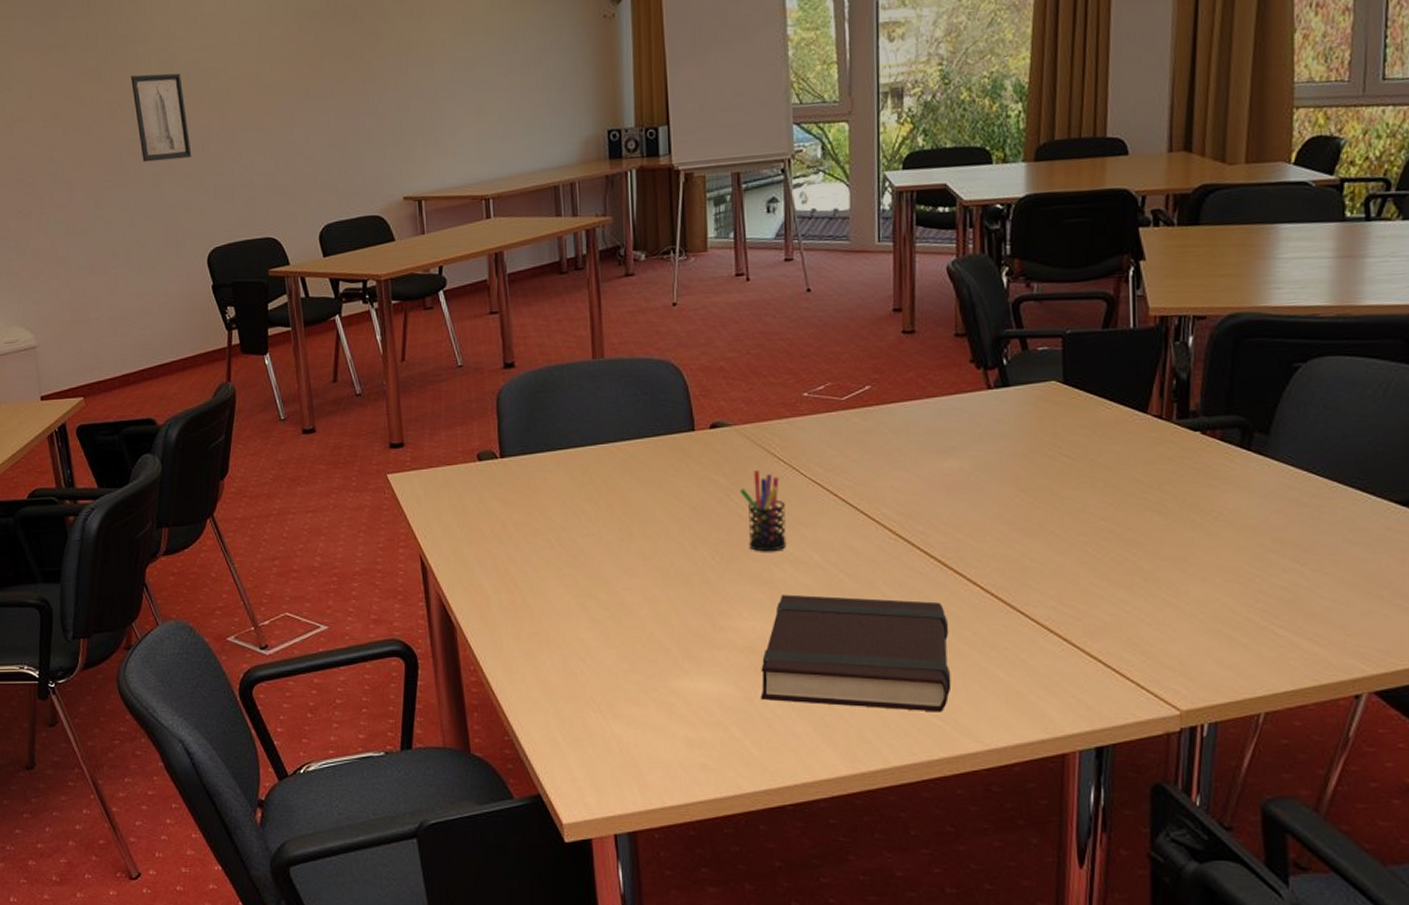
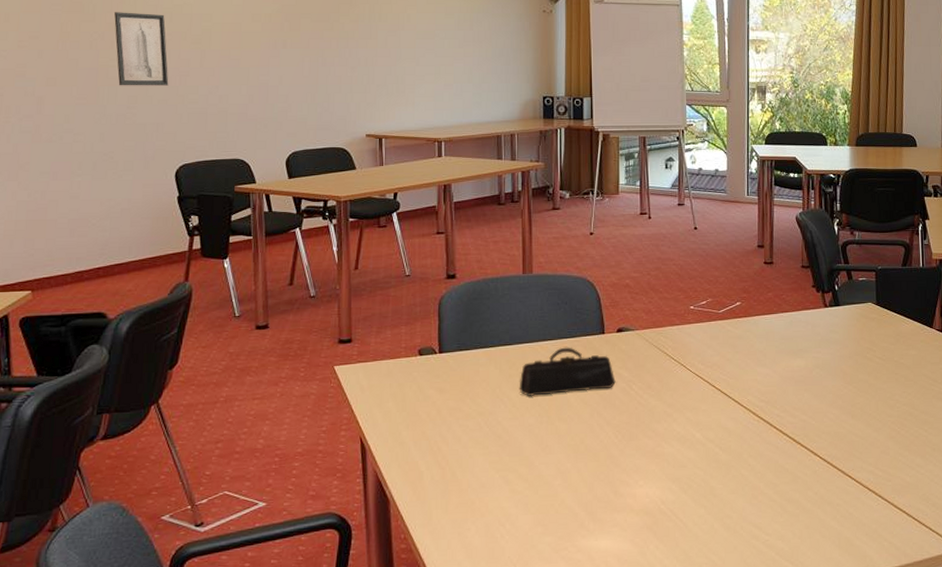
pencil case: none [593,448,710,510] -> present [519,347,616,397]
pen holder: present [740,470,787,552] -> none [640,366,675,432]
book: present [760,594,952,712] -> none [652,465,799,557]

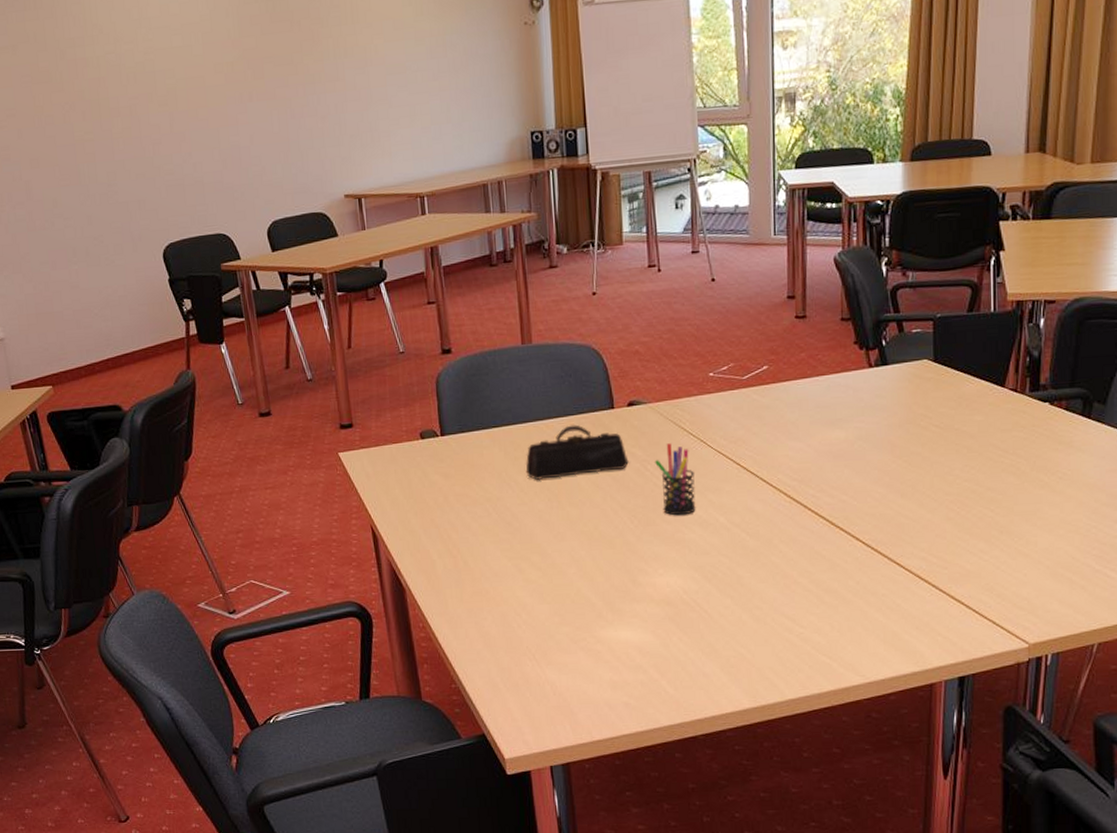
wall art: present [114,12,169,86] -> none [81,75,143,162]
pen holder: none [640,366,675,432] -> present [655,443,696,516]

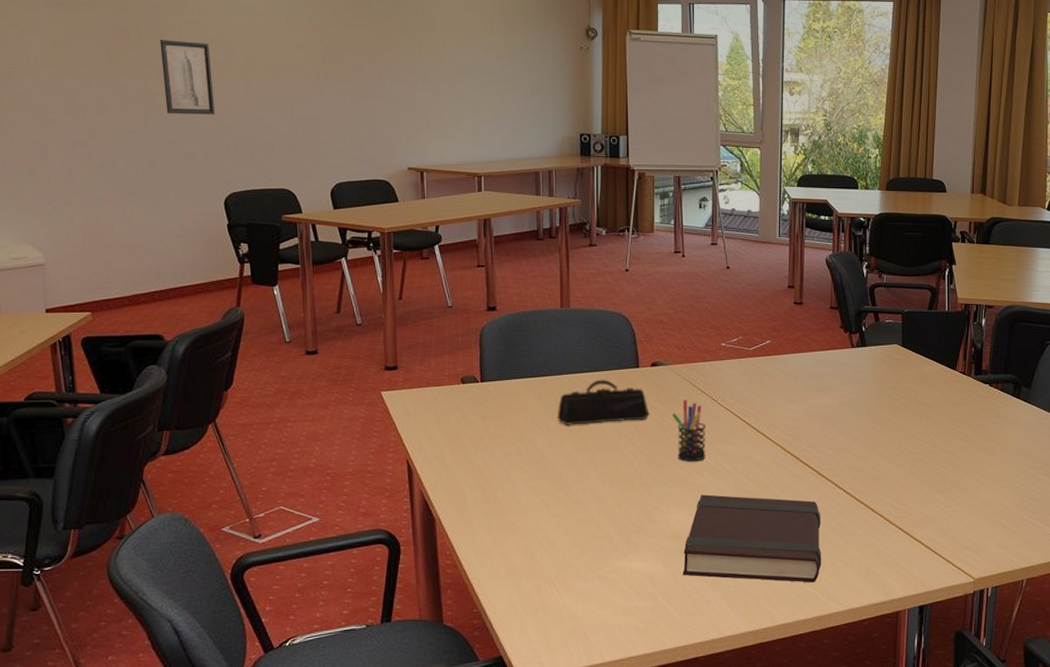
wall art: none [81,75,143,162] -> present [160,40,215,115]
book: none [675,552,838,652] -> present [682,494,822,583]

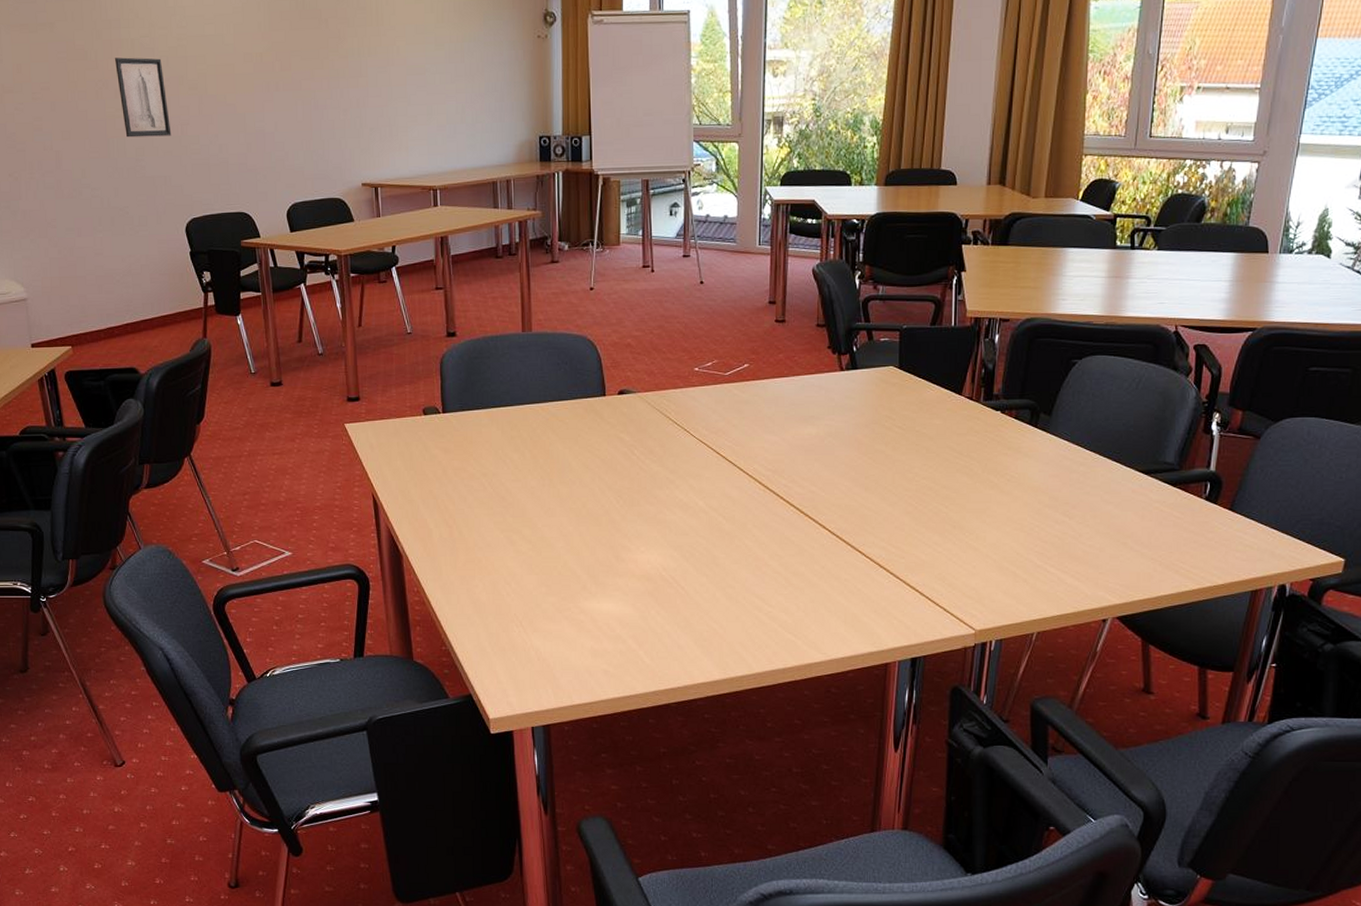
pencil case: present [557,379,649,426] -> none [520,409,617,459]
pen holder: present [672,400,706,462] -> none [641,431,677,498]
book: present [682,494,822,583] -> none [653,533,803,630]

